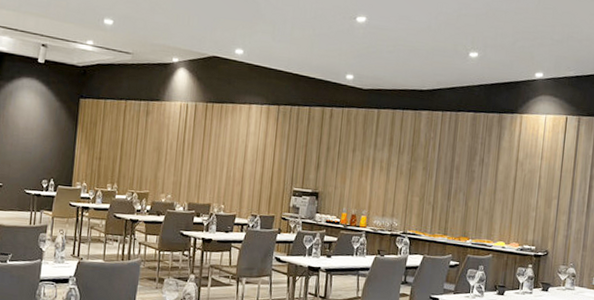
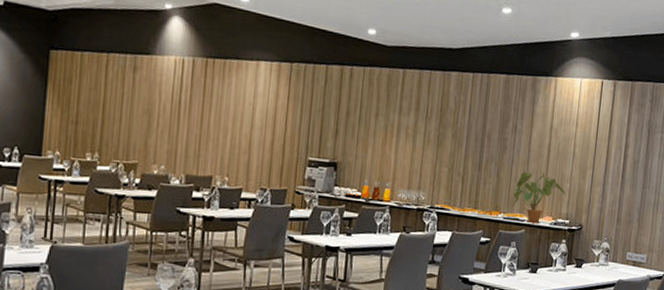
house plant: none [481,201,533,250] -> present [513,172,567,225]

